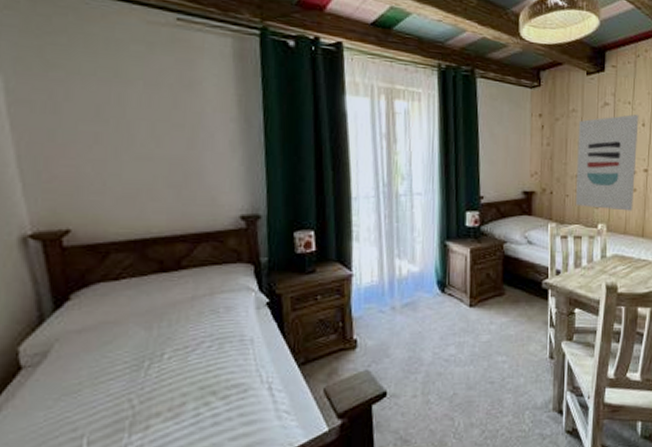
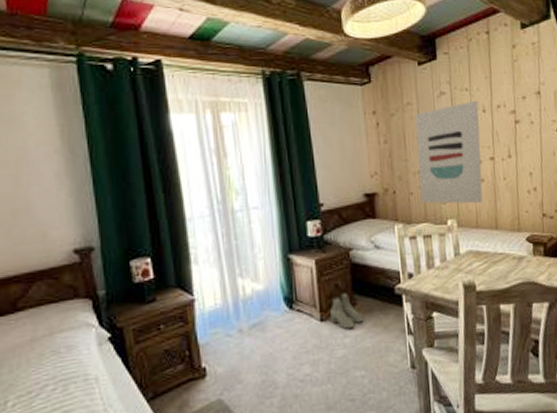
boots: none [479,282,510,316] -> present [330,292,363,329]

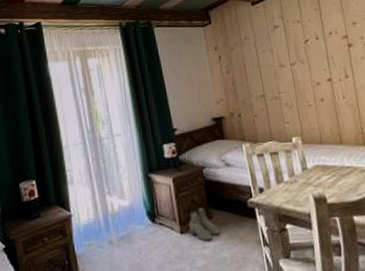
wall art: present [415,100,483,204] -> none [252,29,325,124]

